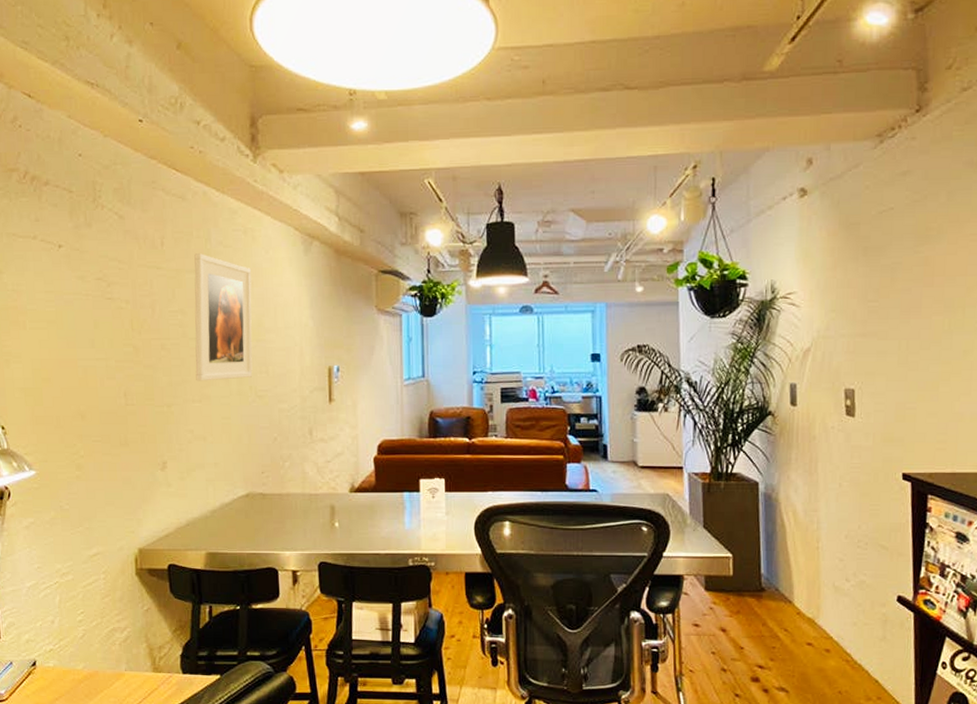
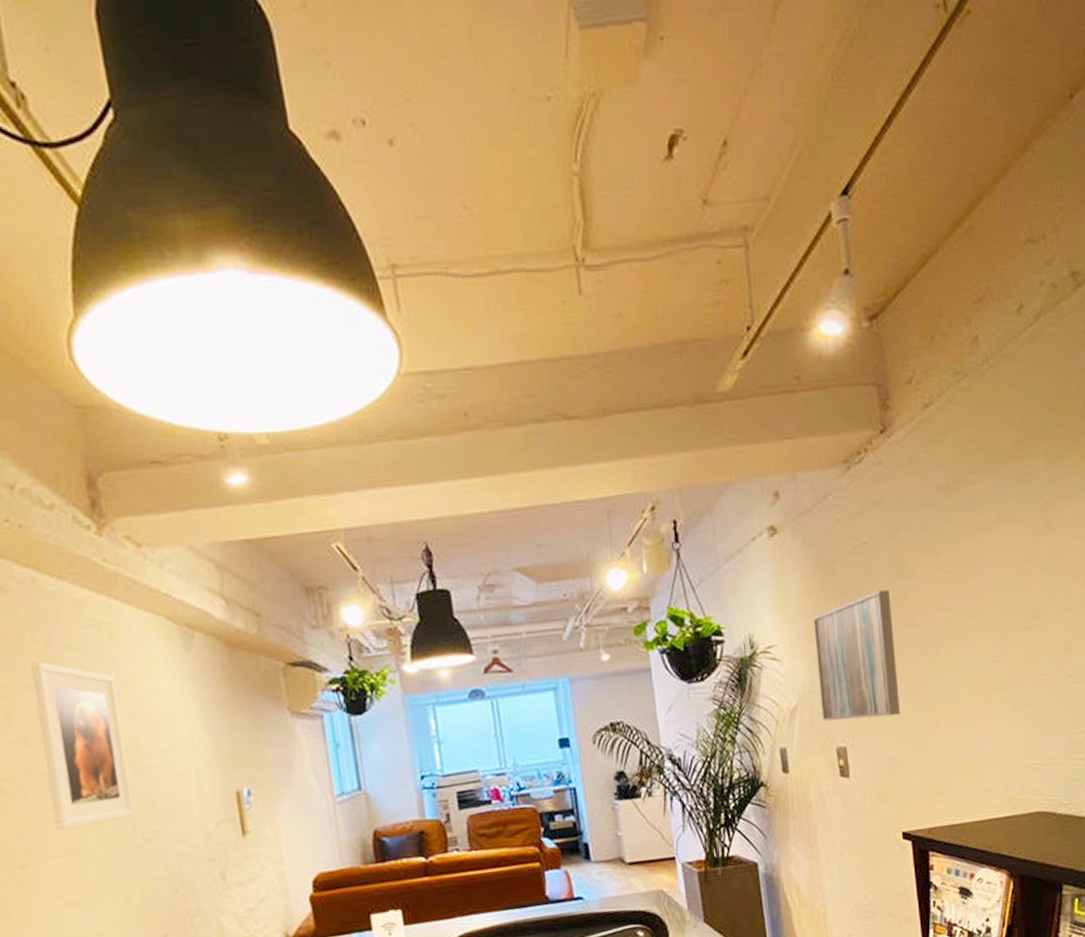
wall art: none [833,252,912,366] -> present [813,590,900,721]

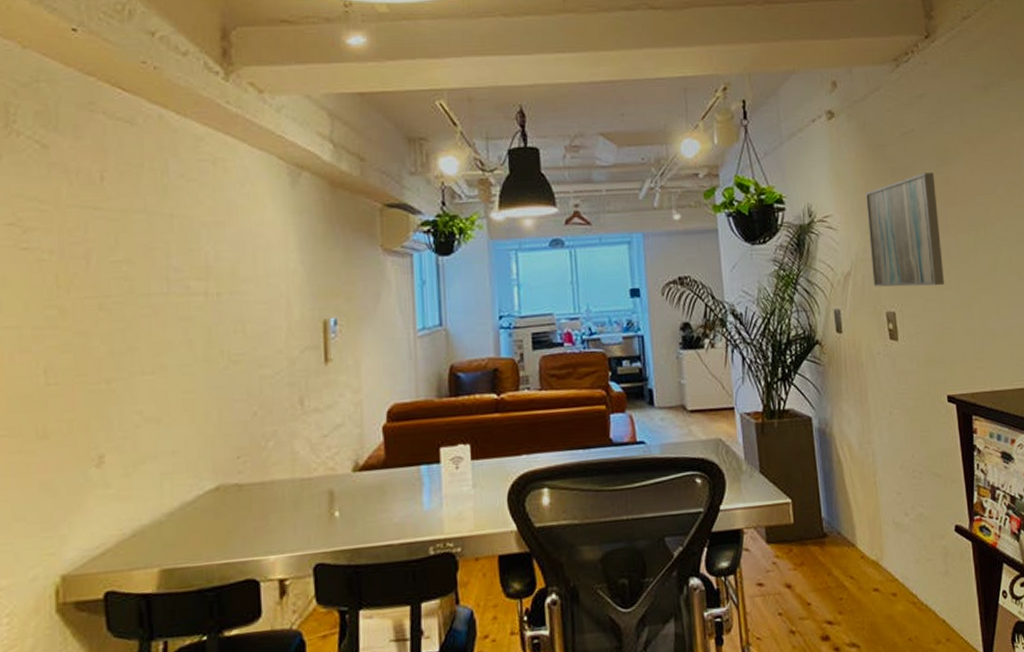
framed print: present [31,662,135,831] -> none [146,189,225,348]

